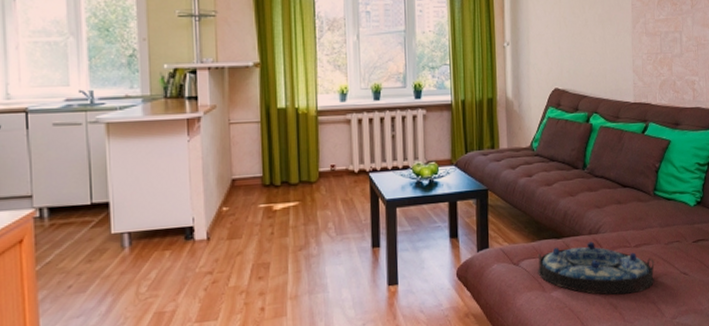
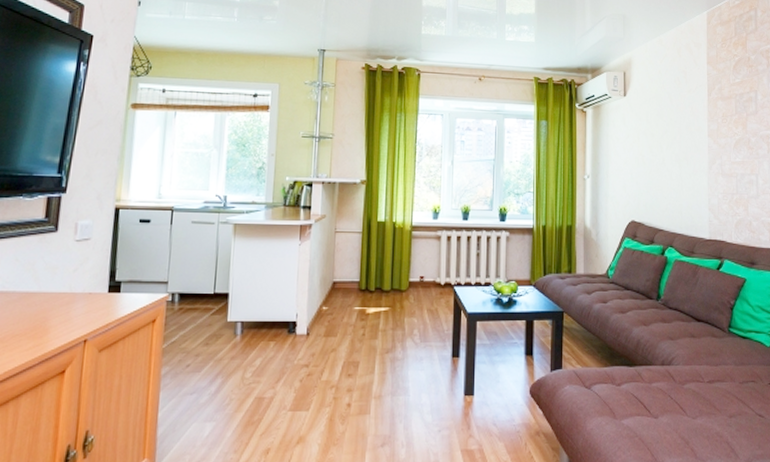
serving tray: present [537,241,655,295] -> none [609,372,728,430]

